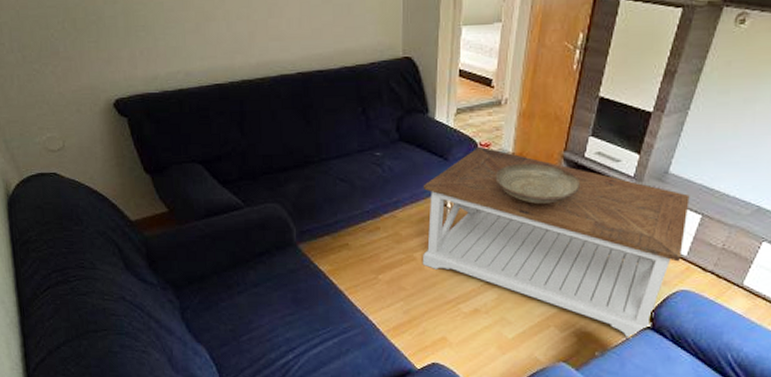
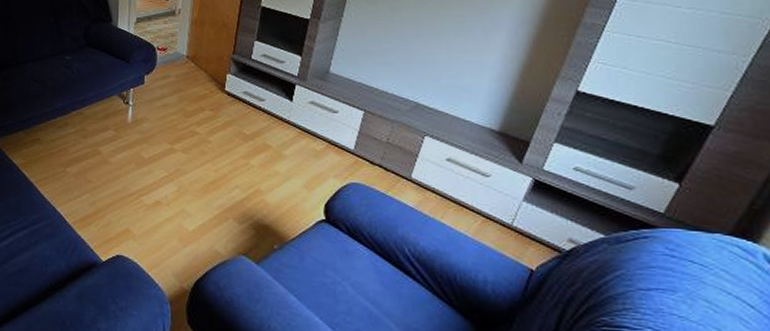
coffee table: present [422,146,690,339] -> none [106,50,352,232]
decorative bowl: present [495,163,580,204] -> none [172,64,249,101]

